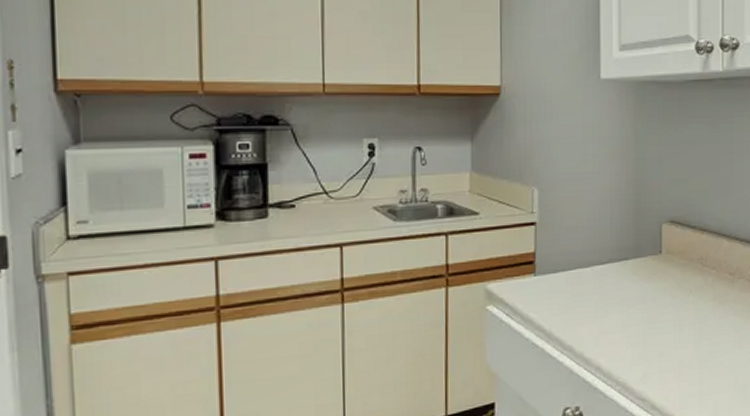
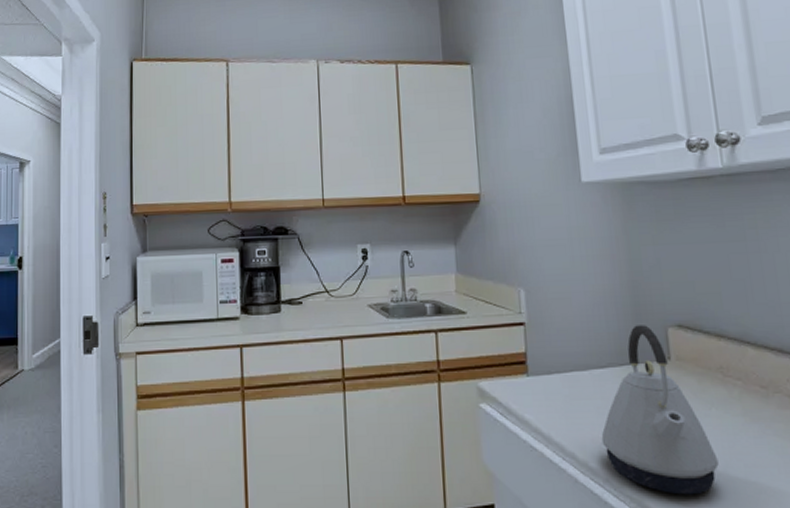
kettle: none [597,221,690,374] -> present [601,325,719,495]

